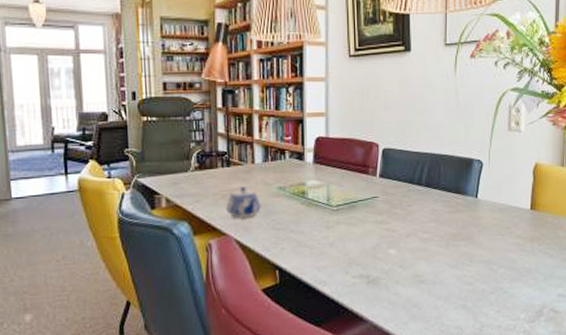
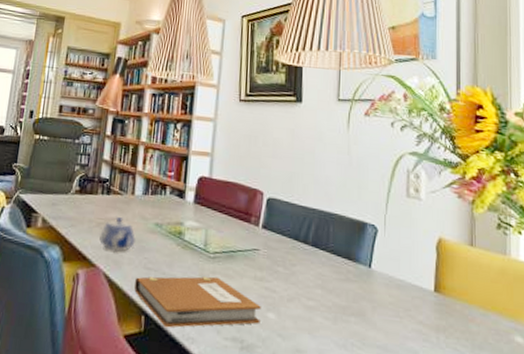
notebook: none [266,226,383,277] -> present [134,276,261,328]

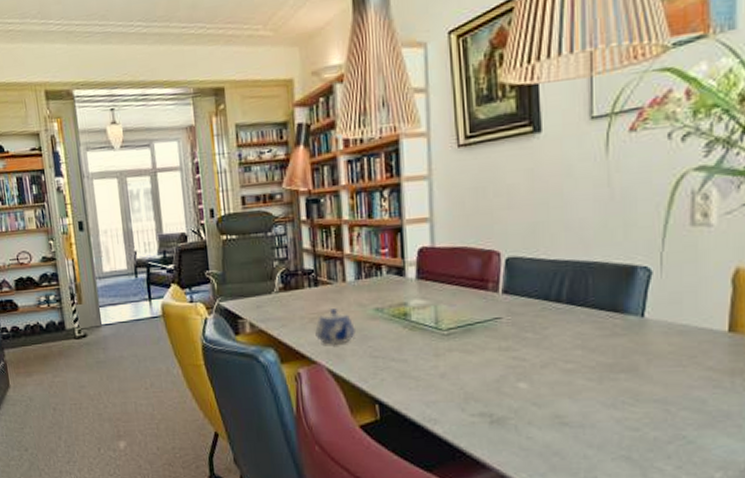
notebook: present [134,276,261,328] -> none [362,354,510,413]

